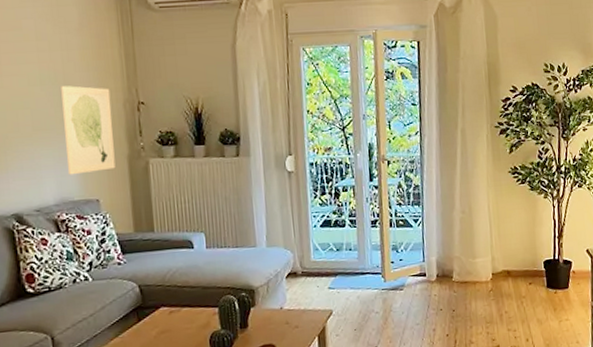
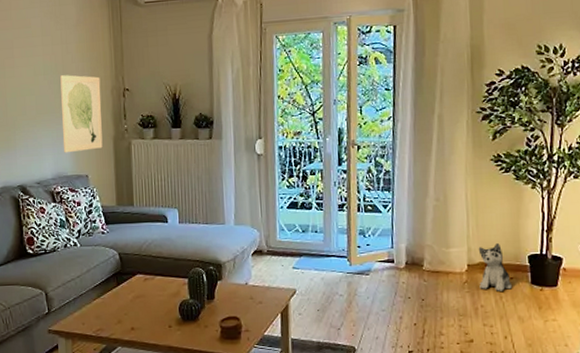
plush toy: none [501,251,531,297] -> present [478,243,512,291]

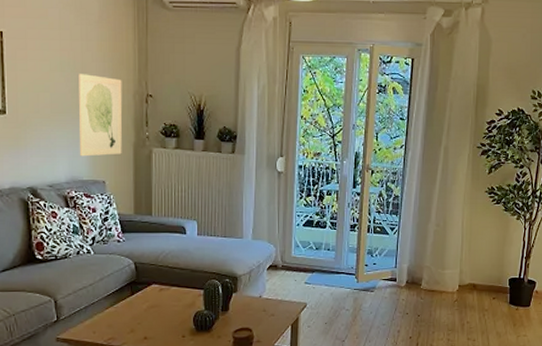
plush toy: present [478,243,512,291] -> none [467,267,493,310]

